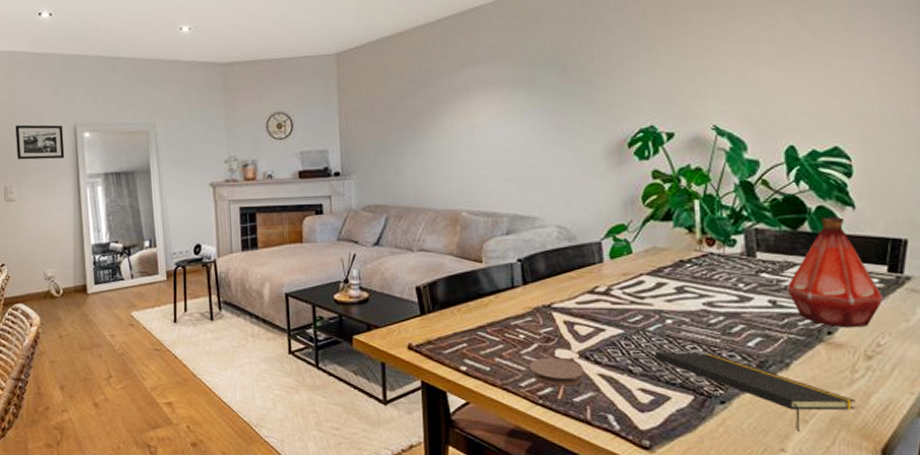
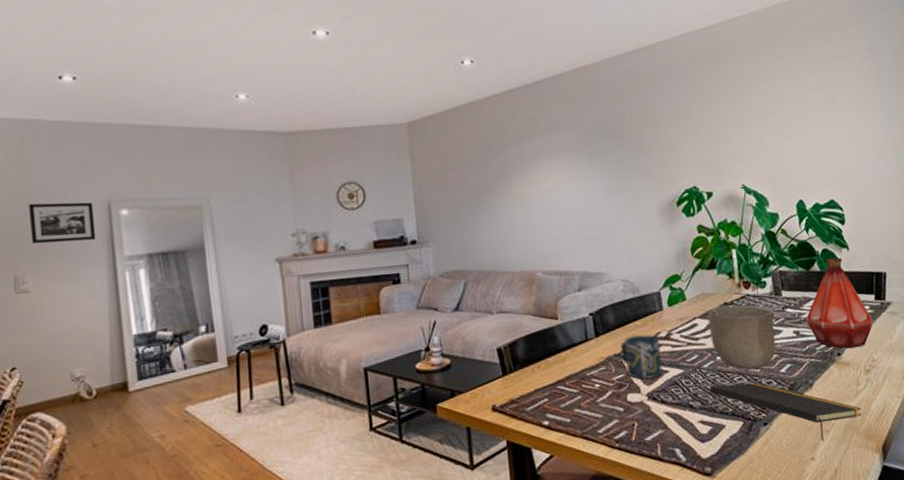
coaster: present [529,357,585,386] -> none [605,402,654,429]
cup: none [551,286,599,336] -> present [621,335,663,380]
bowl: none [657,263,745,340] -> present [707,304,776,370]

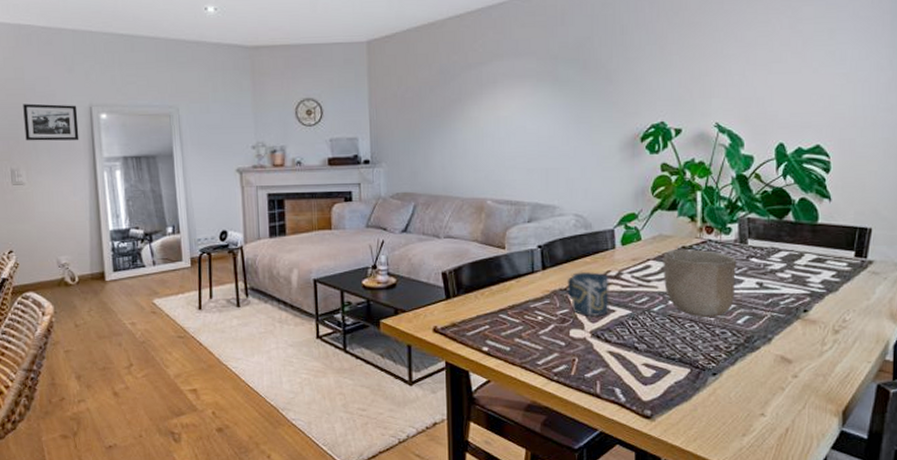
notepad: present [709,382,862,441] -> none [657,329,824,398]
bottle: present [805,256,874,349] -> none [771,207,851,306]

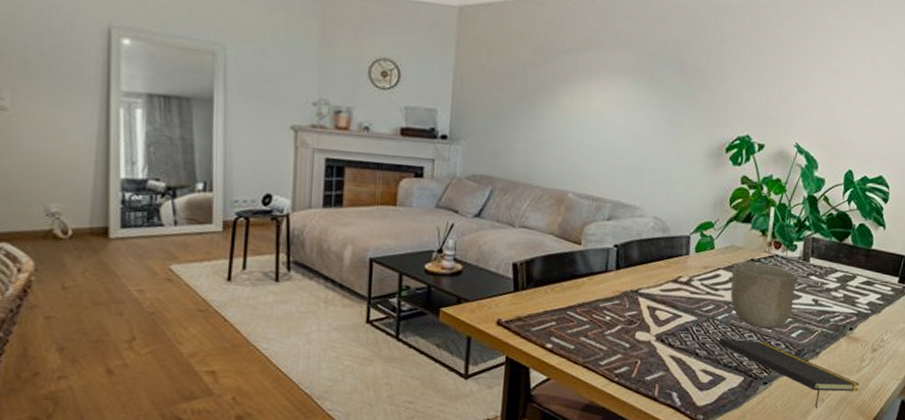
picture frame: present [23,103,79,141] -> none [14,10,91,67]
cup: present [568,271,609,317] -> none [638,274,680,321]
notepad: none [657,329,824,398] -> present [718,337,860,409]

